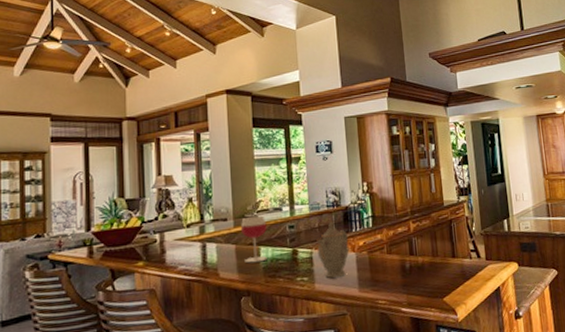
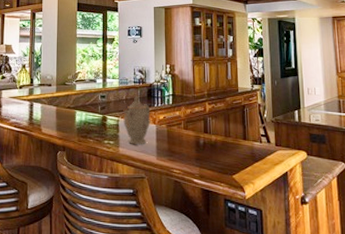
wineglass: present [241,215,267,264] -> none [62,84,83,124]

